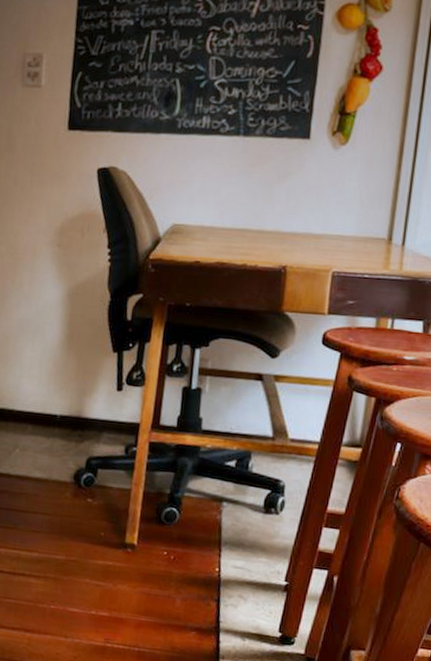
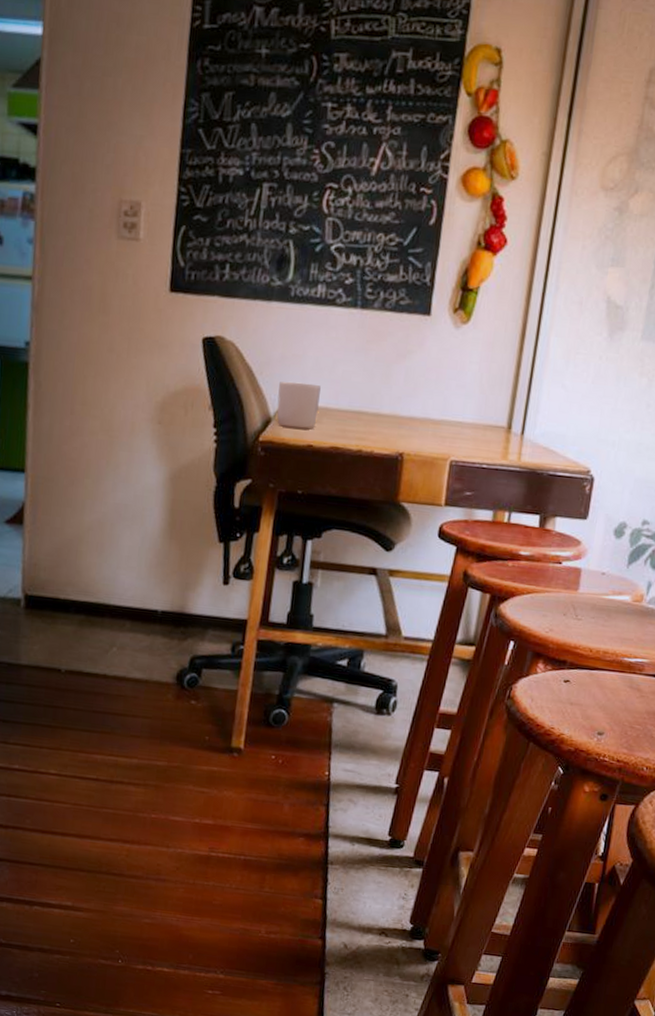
mug: none [166,204,207,247] -> present [277,381,321,430]

